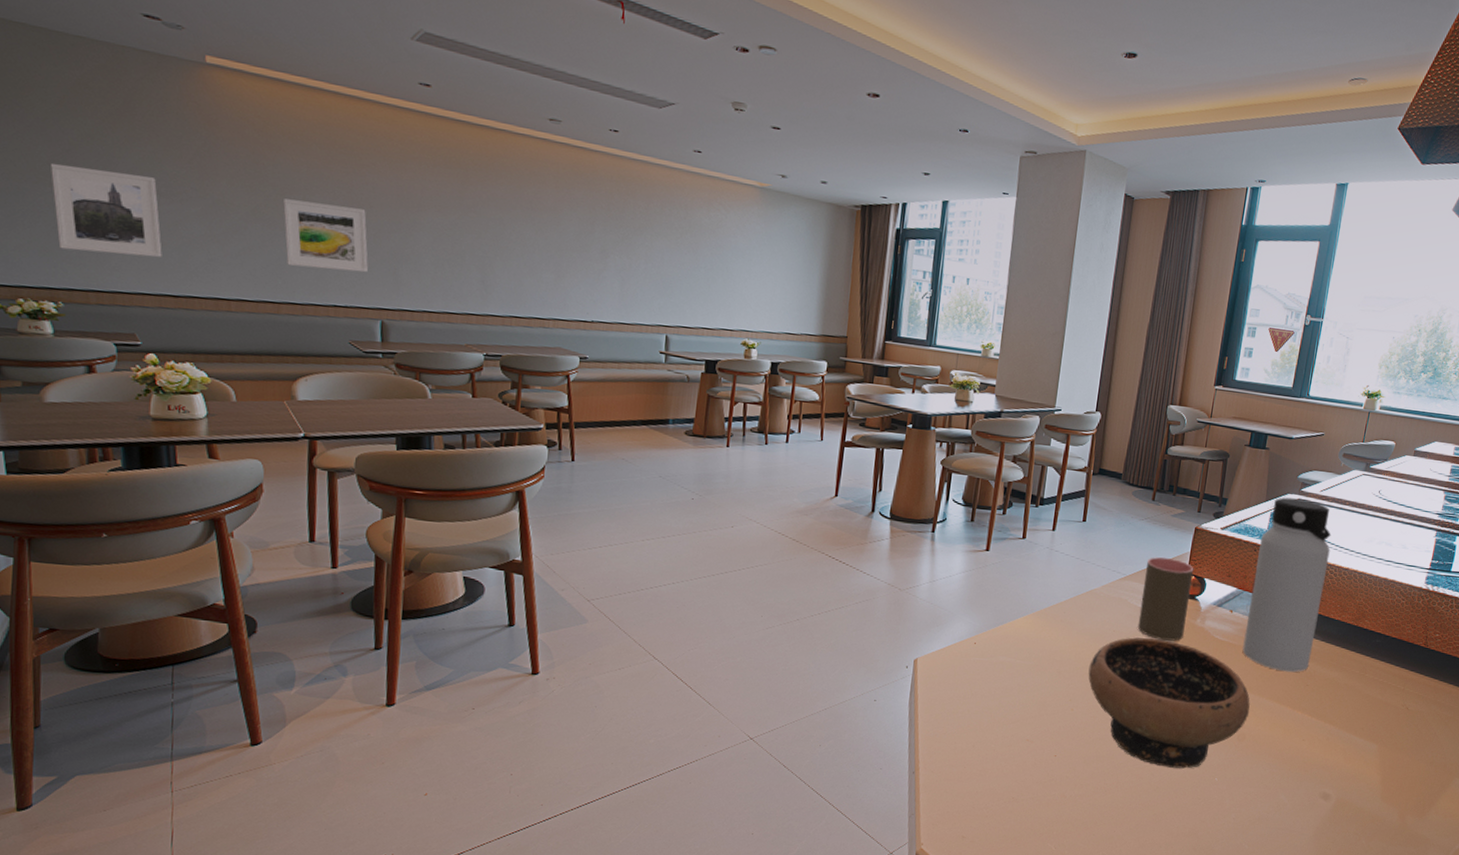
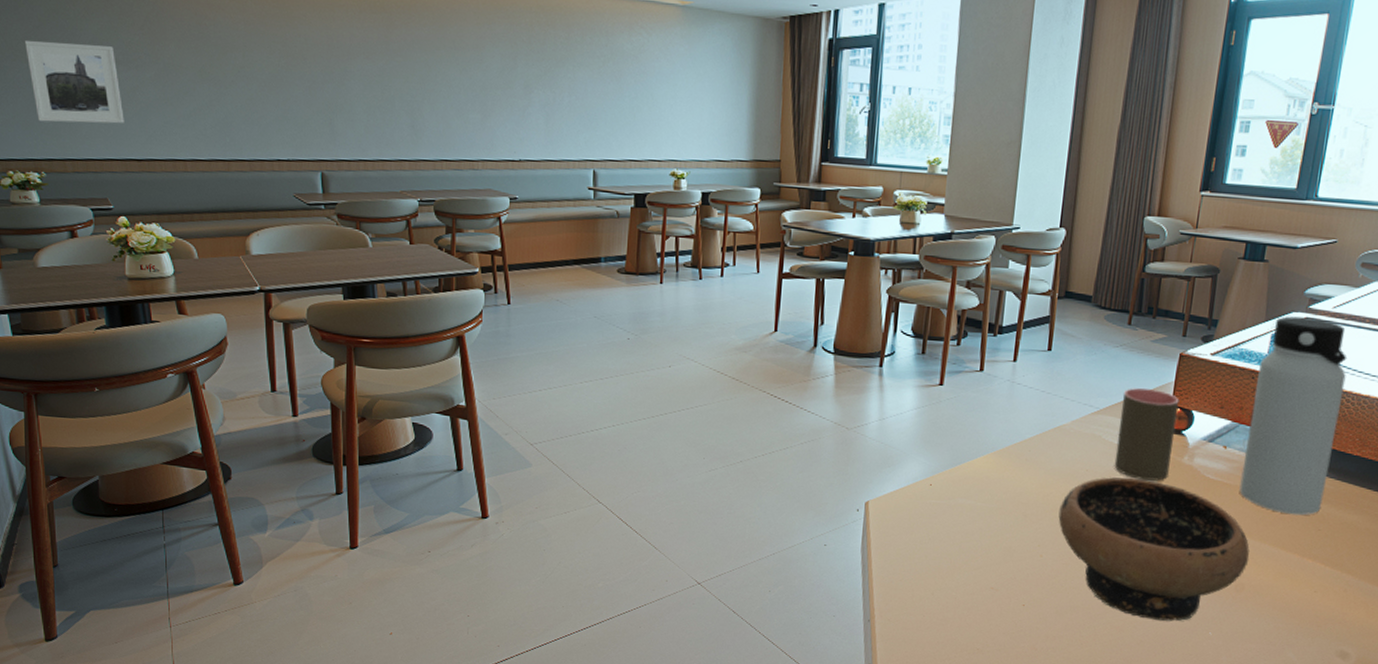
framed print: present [283,198,368,273] -> none [226,57,306,126]

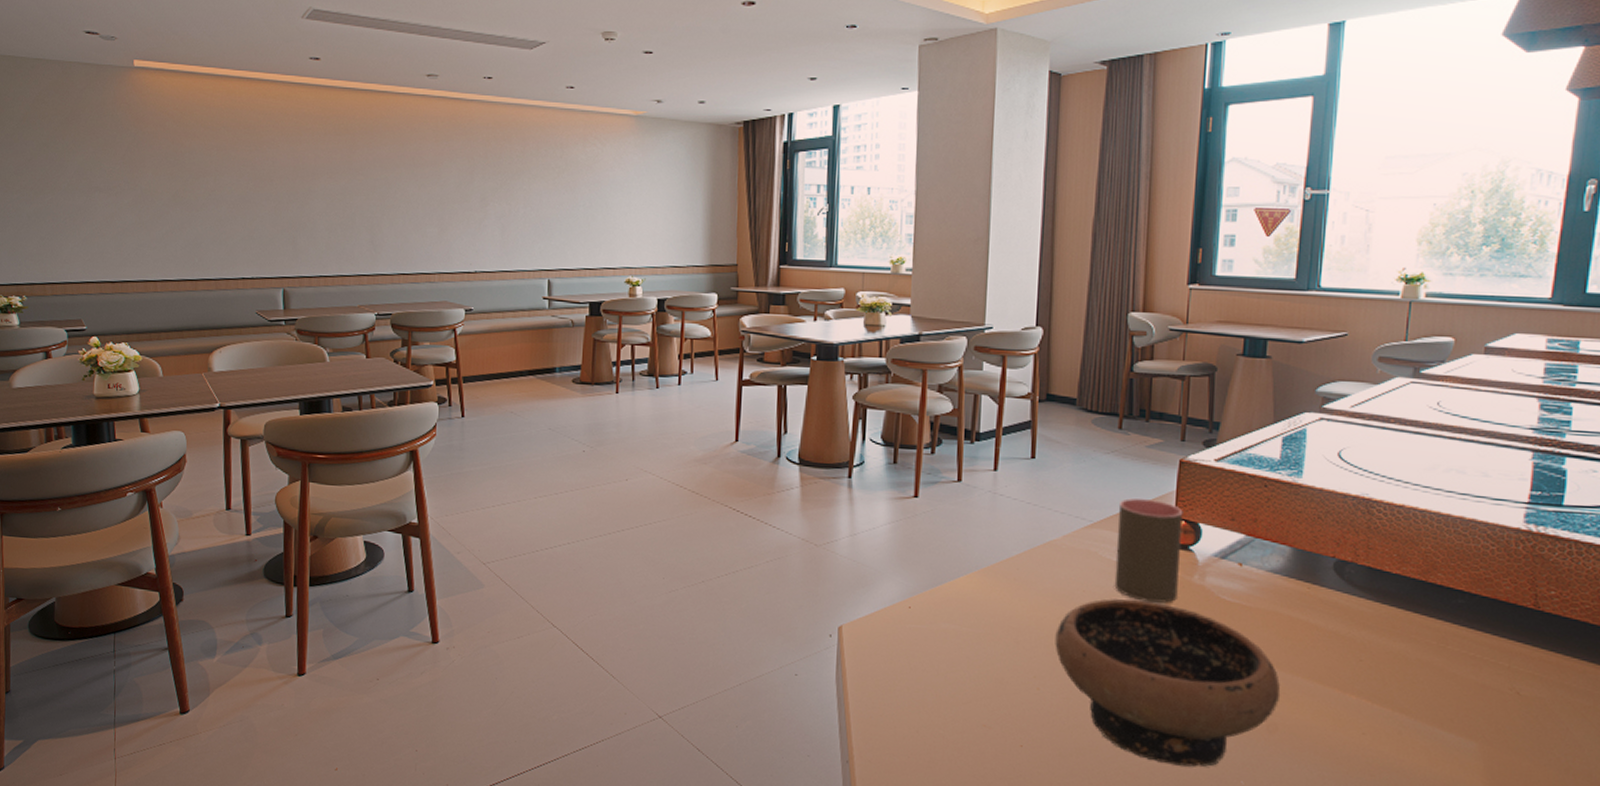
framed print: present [25,40,124,124] -> none [17,172,102,249]
water bottle: present [1239,316,1347,516] -> none [1261,417,1374,644]

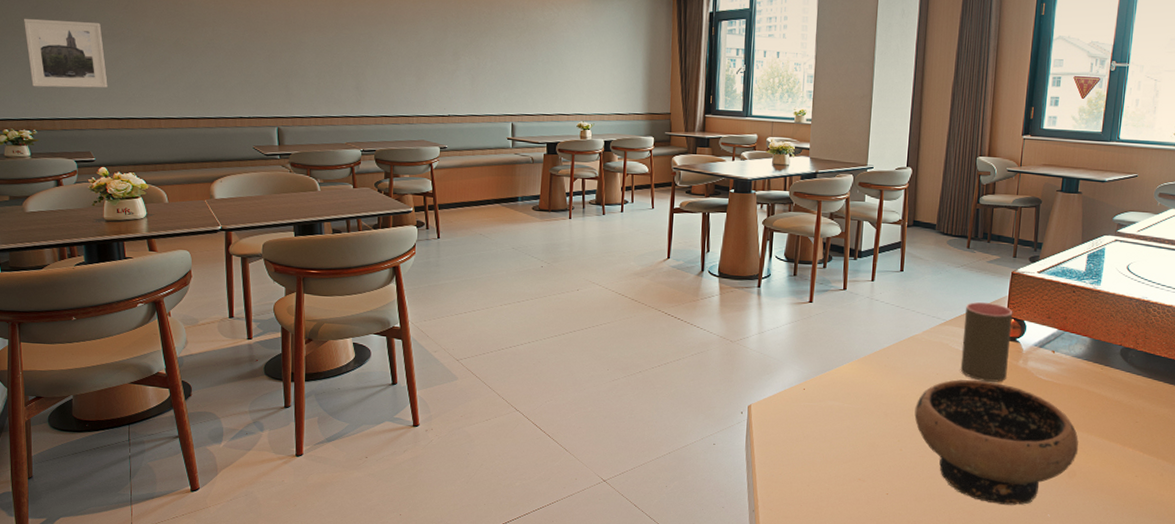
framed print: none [17,172,102,249] -> present [24,18,108,88]

